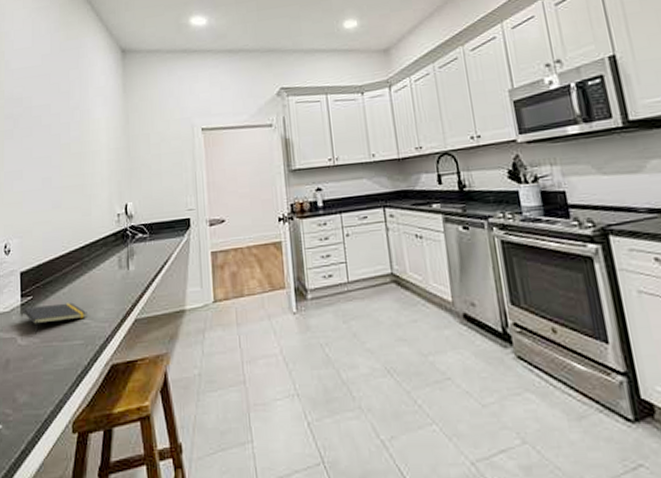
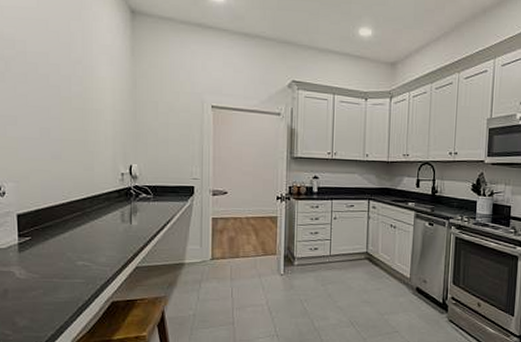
notepad: present [23,302,87,334] -> none [21,246,89,271]

